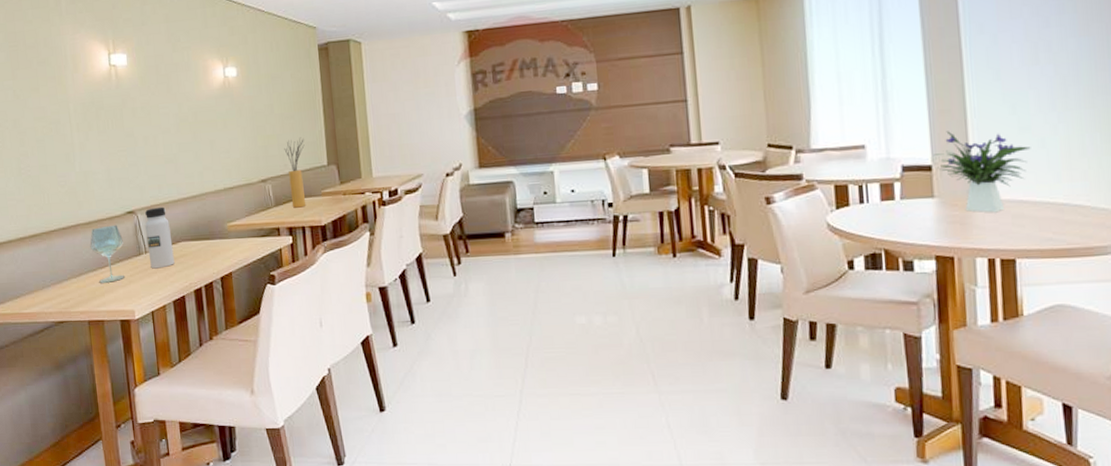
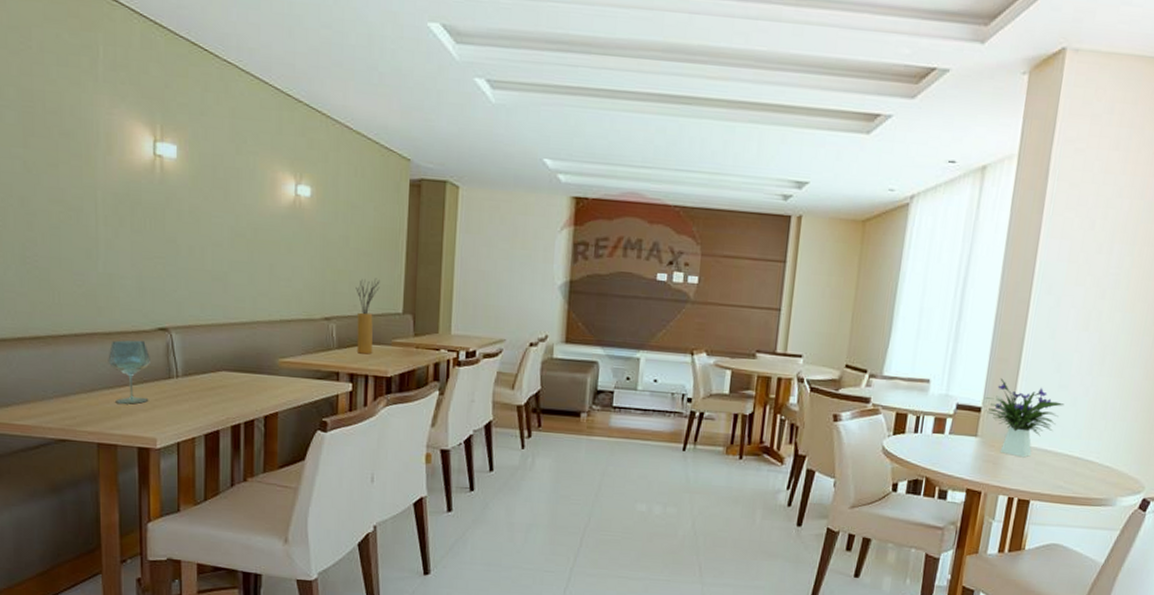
water bottle: present [144,206,175,269] -> none [179,328,211,397]

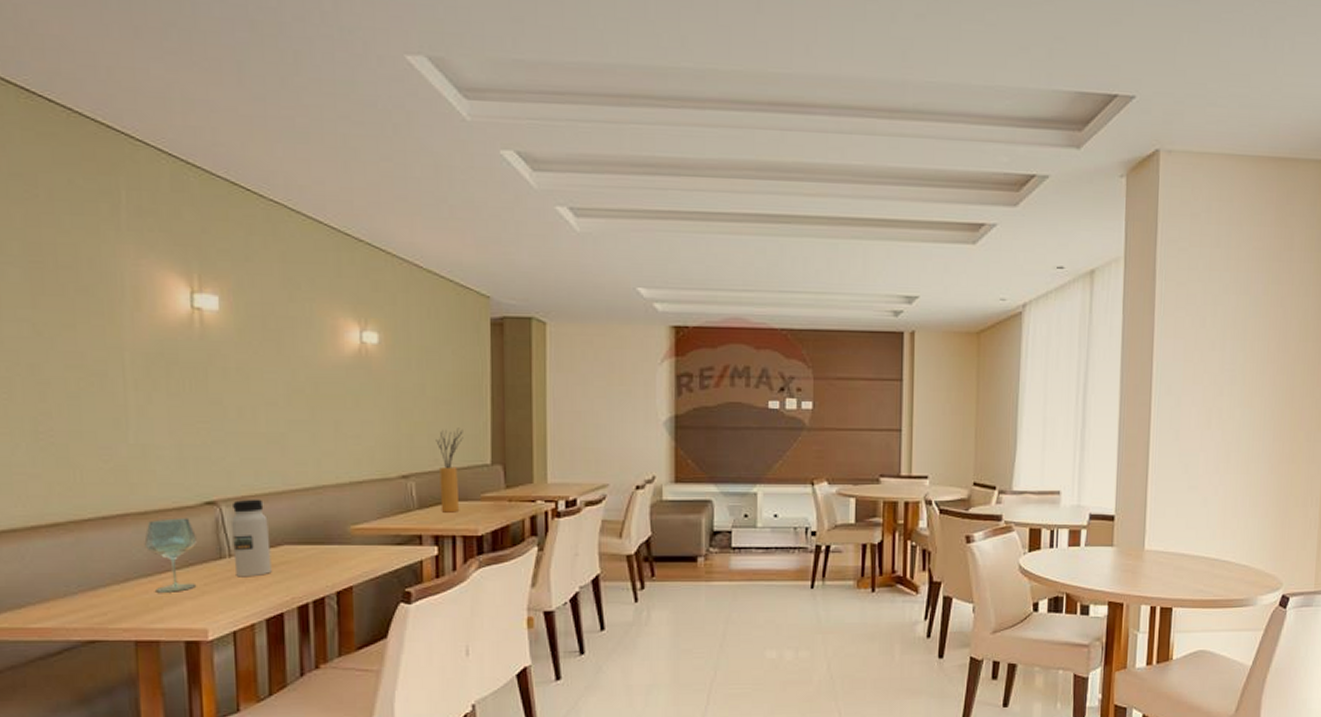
water bottle: none [179,328,211,397] -> present [230,499,272,577]
flower arrangement: present [985,378,1065,458] -> none [1117,484,1196,564]

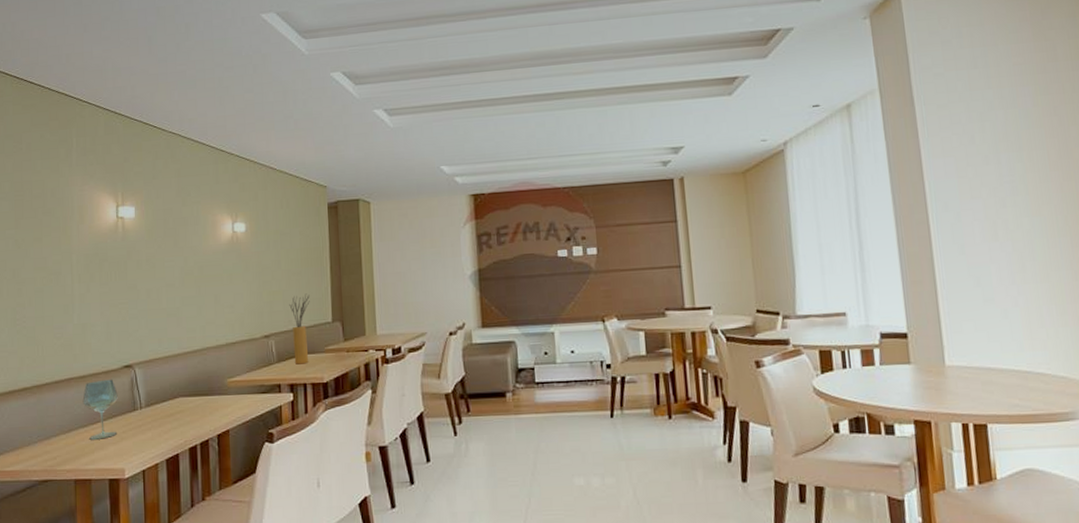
water bottle: present [230,499,272,577] -> none [141,361,170,426]

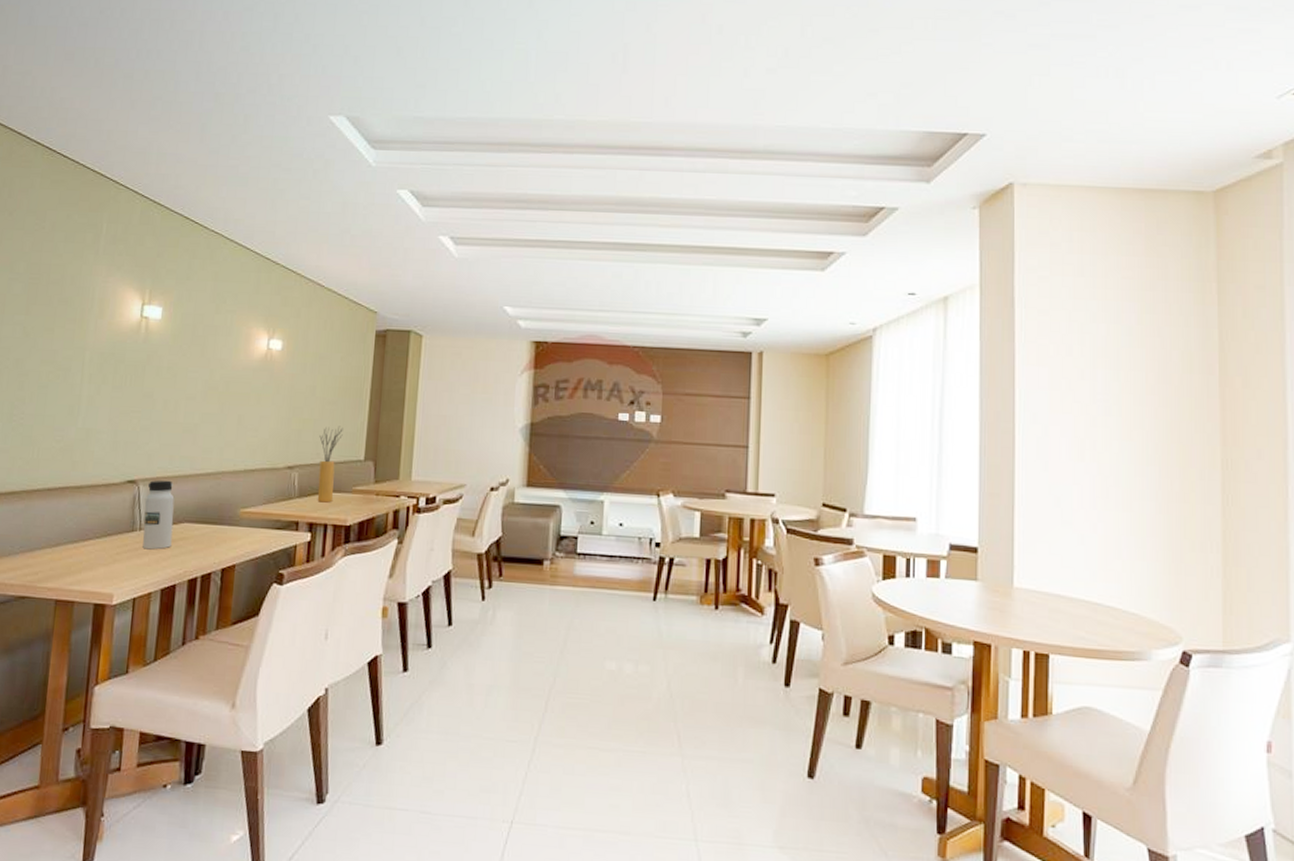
wine glass: present [82,379,118,440] -> none [75,493,117,559]
water bottle: none [141,361,170,426] -> present [142,480,175,550]

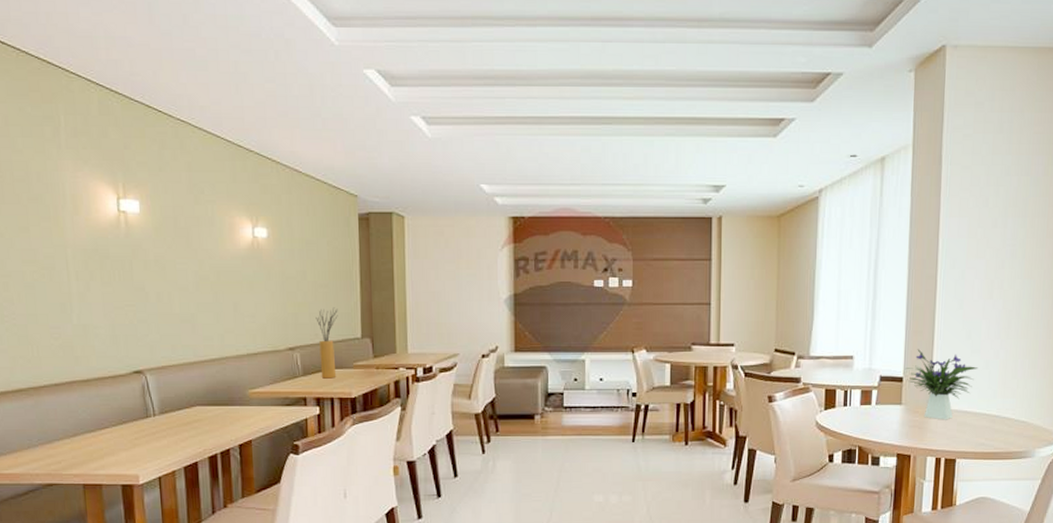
water bottle: present [142,480,175,550] -> none [154,368,187,433]
flower arrangement: none [980,515,1071,604] -> present [905,349,978,420]

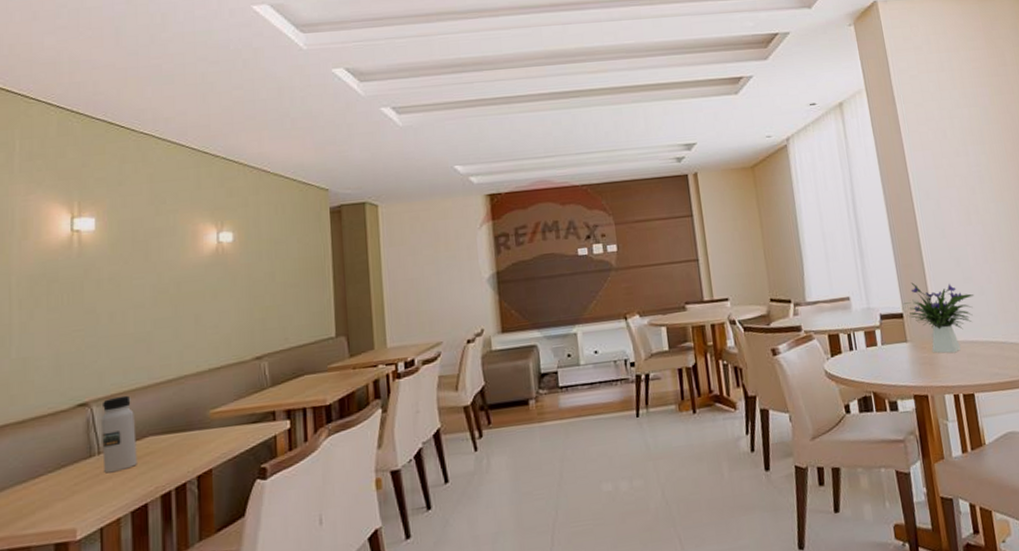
water bottle: none [154,368,187,433] -> present [100,395,137,474]
vase: present [316,307,338,379] -> none [285,307,310,387]

